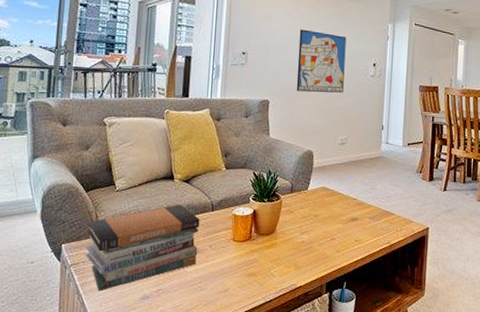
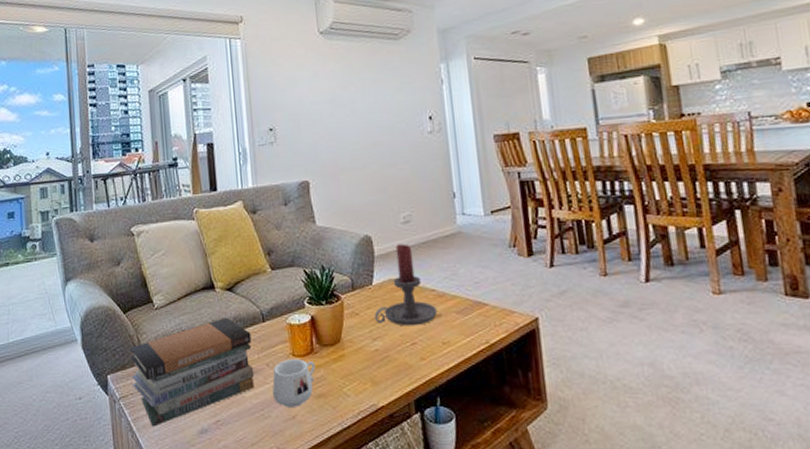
mug: none [211,243,251,282] -> present [272,359,316,407]
wall art: present [296,29,347,93] -> none [332,89,397,166]
candle holder: none [305,160,355,226] -> present [374,243,437,326]

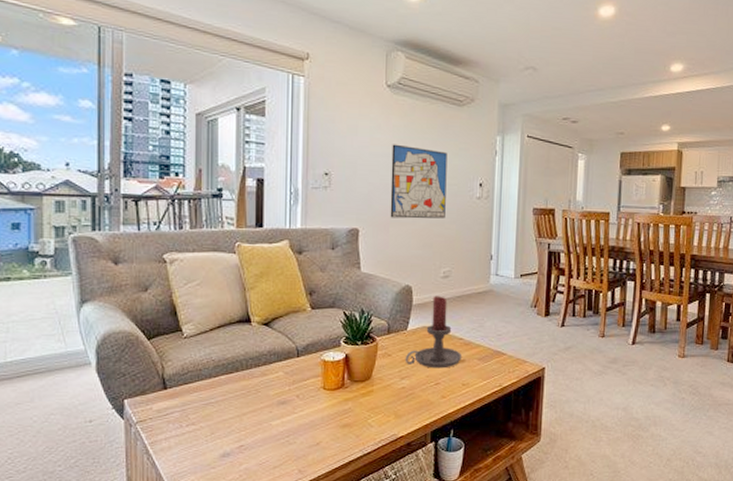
book stack: present [130,317,255,427] -> none [153,350,284,450]
mug: present [272,359,316,407] -> none [300,392,344,435]
wall art: none [332,89,397,166] -> present [390,144,448,219]

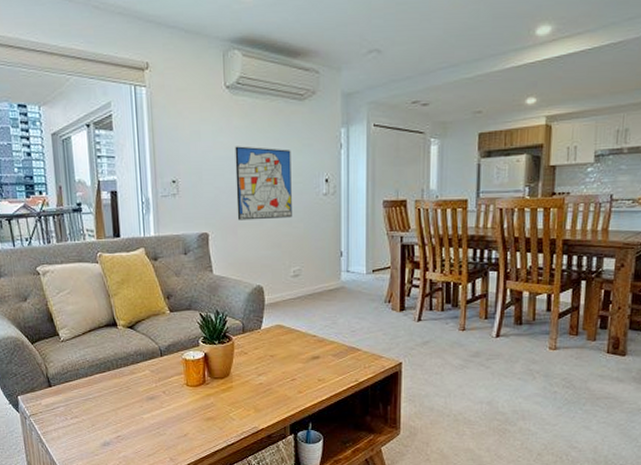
candle holder: present [405,296,462,369] -> none [260,294,316,365]

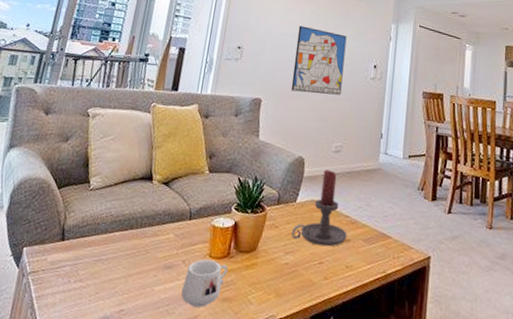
mug: none [168,389,206,427] -> present [181,259,228,308]
candle holder: none [260,294,316,365] -> present [291,169,347,247]

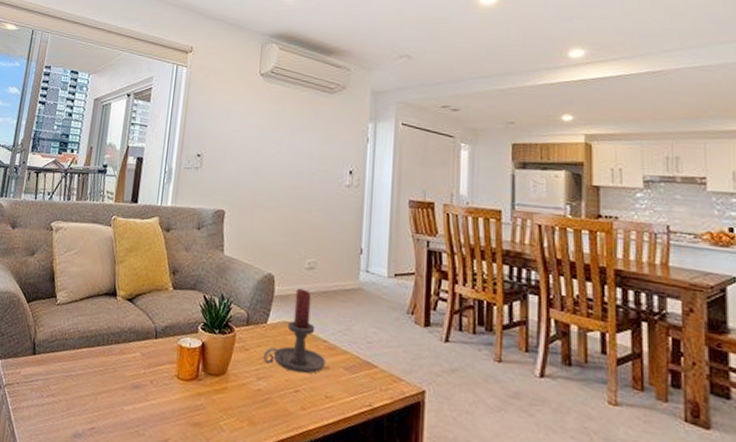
mug: present [181,259,228,308] -> none [151,380,197,431]
wall art: present [291,25,347,95] -> none [256,129,317,206]

